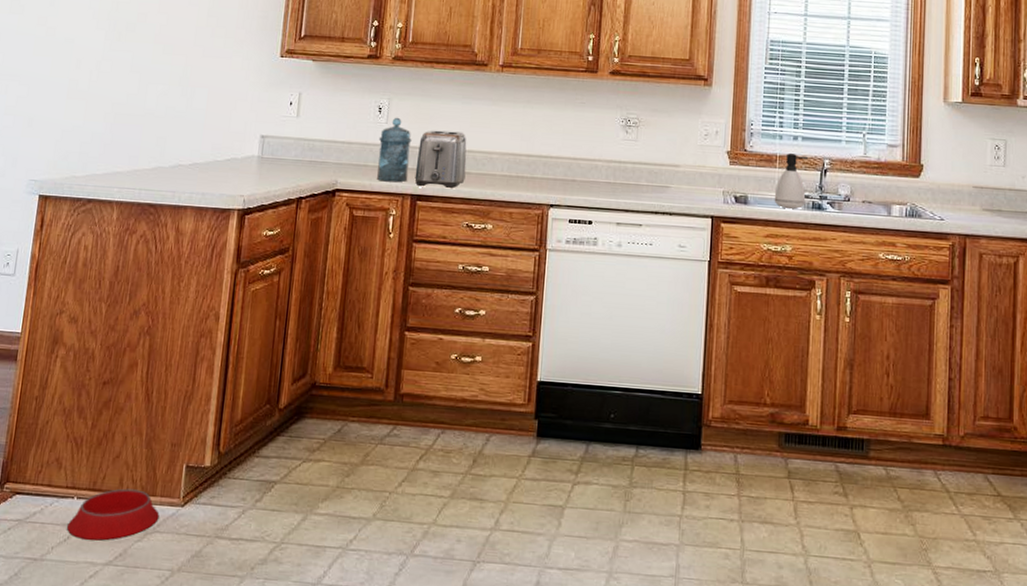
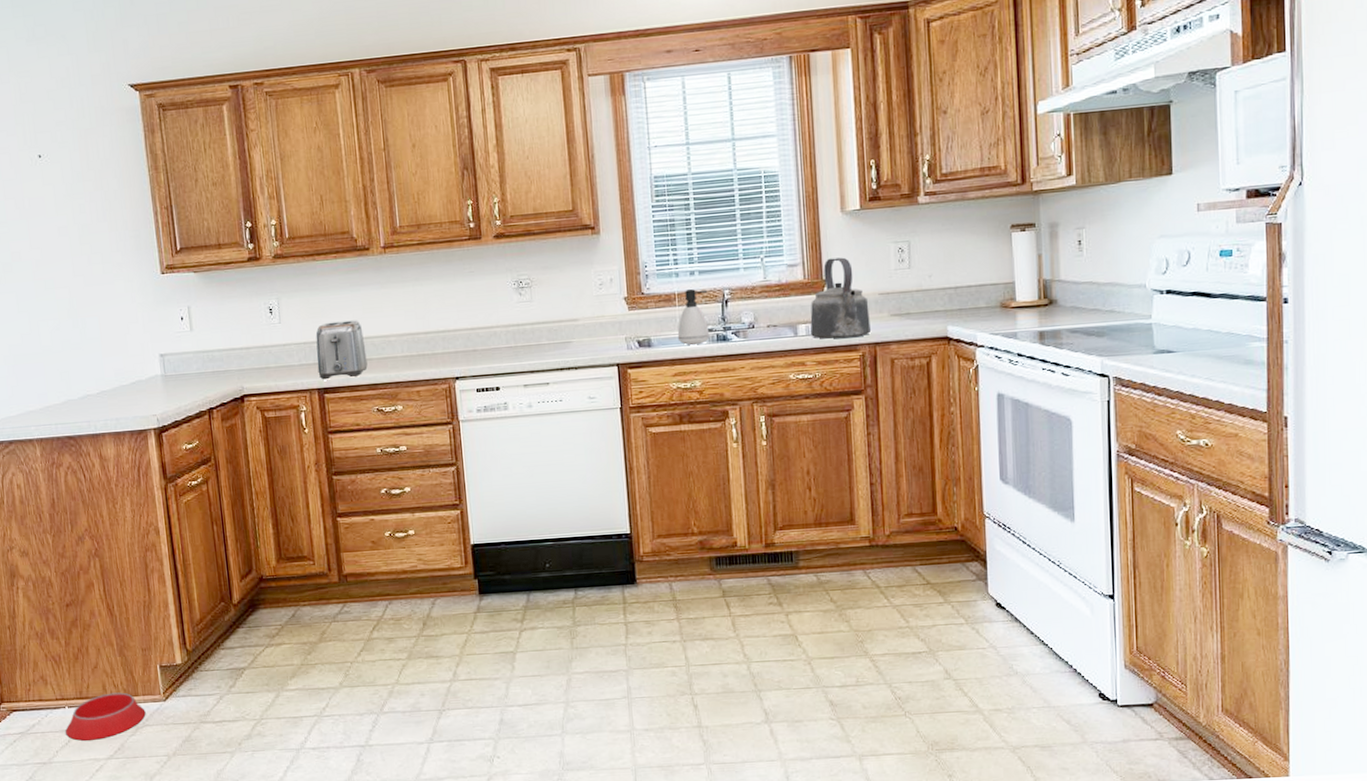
canister: present [377,117,412,182] -> none [275,315,312,381]
kettle: none [904,145,963,226] -> present [810,257,870,339]

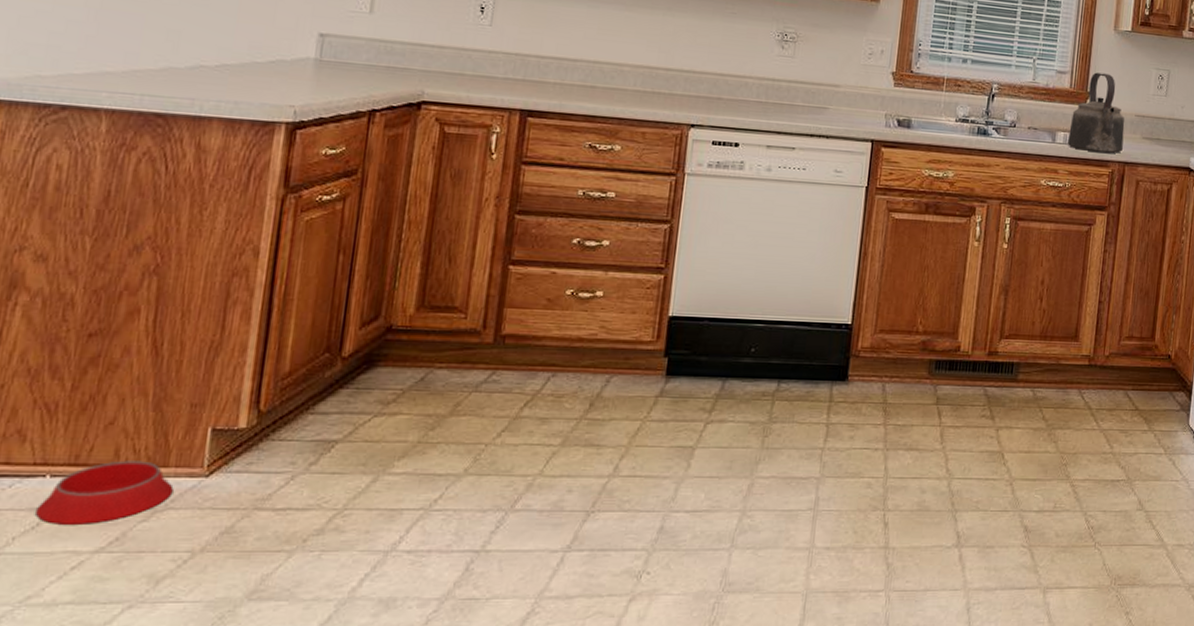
toaster: present [315,320,368,380] -> none [525,36,593,105]
soap dispenser: present [677,289,710,346] -> none [938,76,976,135]

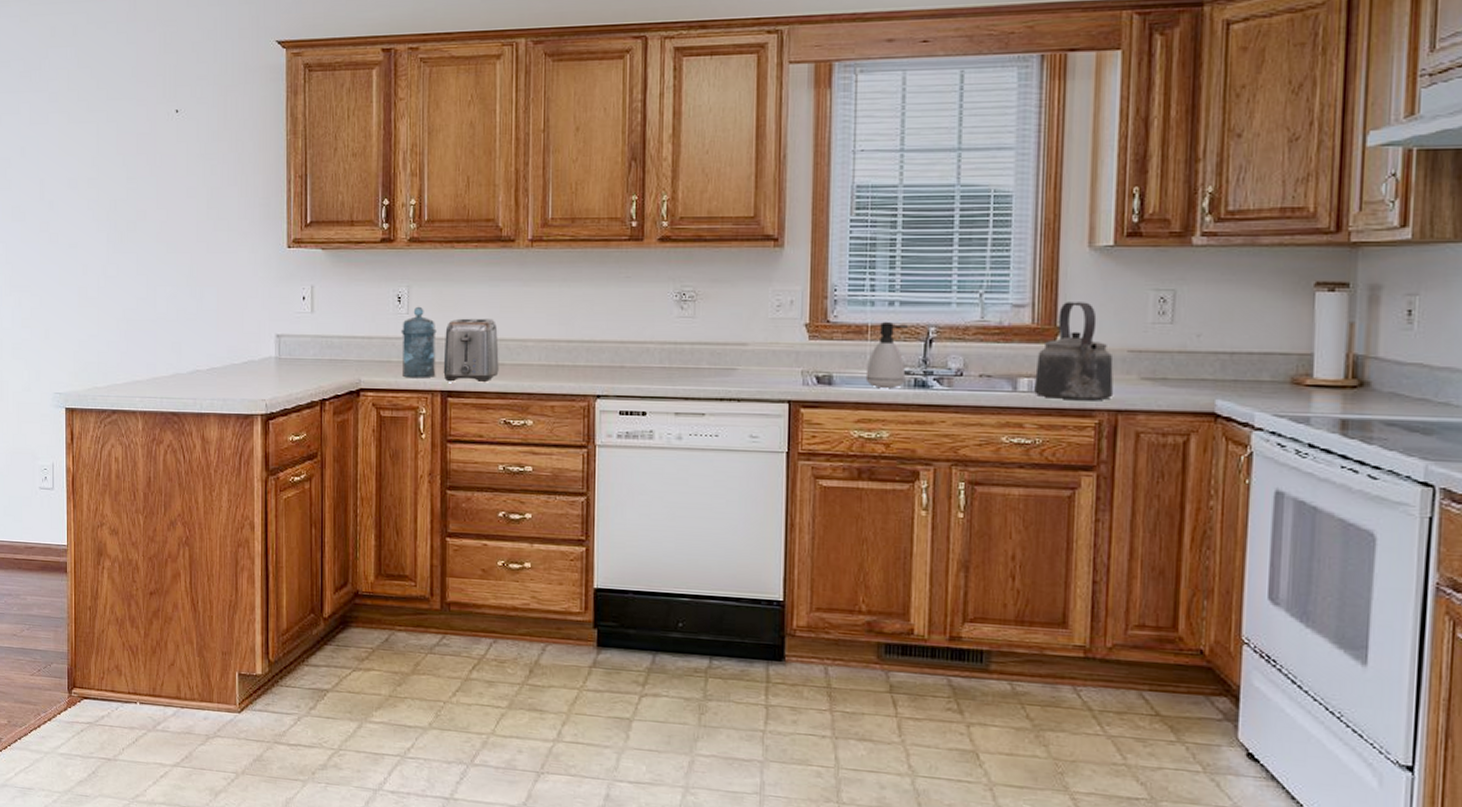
pet bowl: present [36,460,174,525] -> none [134,695,218,743]
canister: none [477,19,523,95] -> present [400,306,437,378]
toaster: none [525,36,593,105] -> present [443,318,499,383]
soap dispenser: none [938,76,976,135] -> present [865,322,908,389]

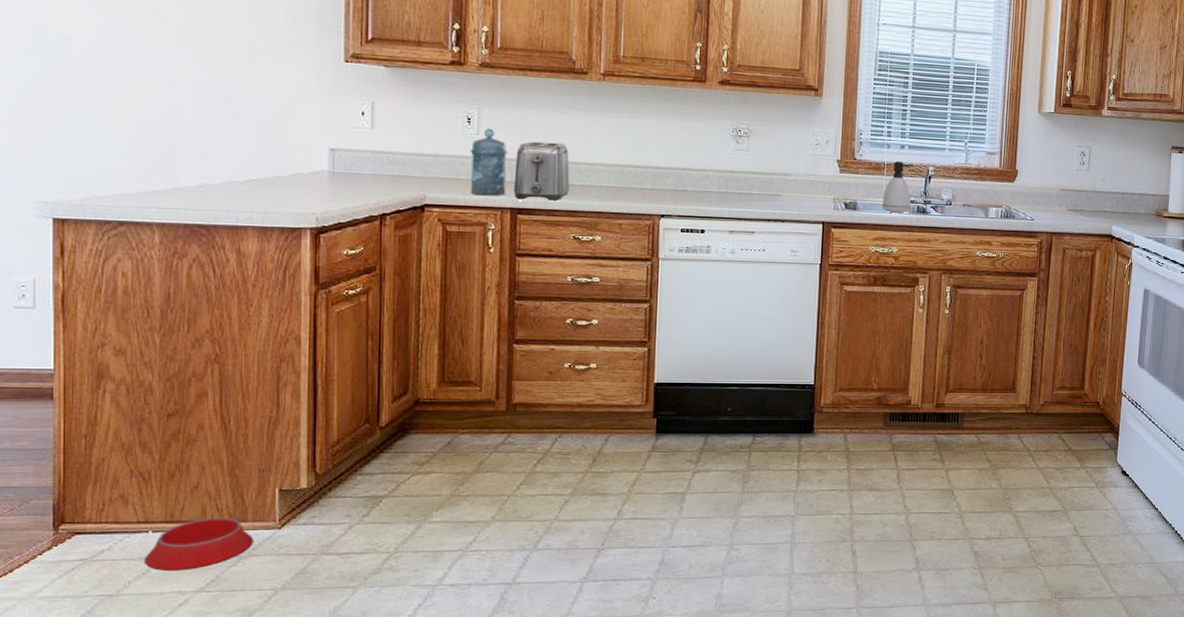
pet bowl: none [134,695,218,743] -> present [145,517,253,571]
kettle: present [1034,302,1113,401] -> none [999,152,1051,226]

